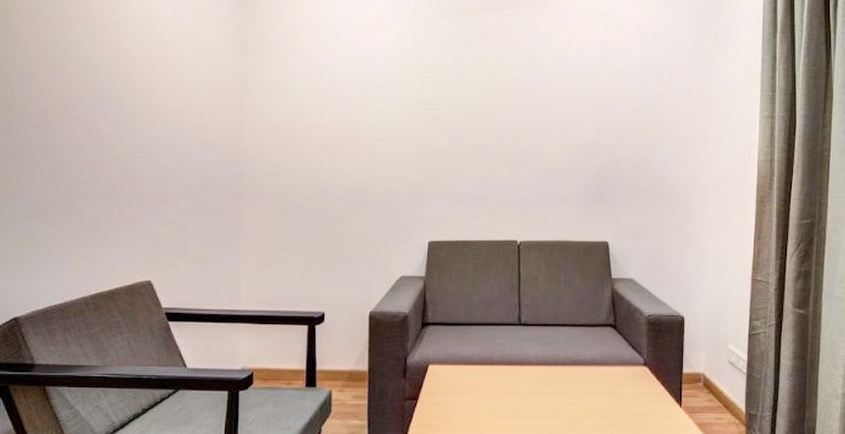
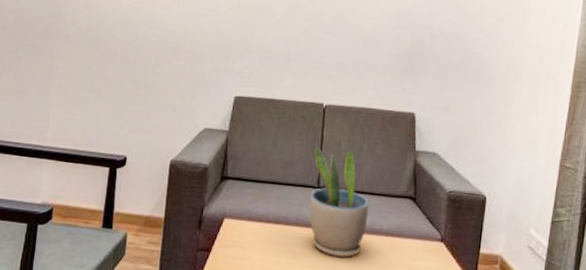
potted plant: none [512,284,572,391] -> present [309,147,370,258]

